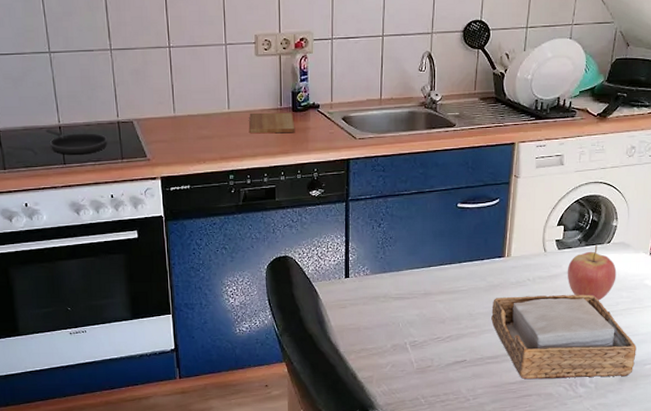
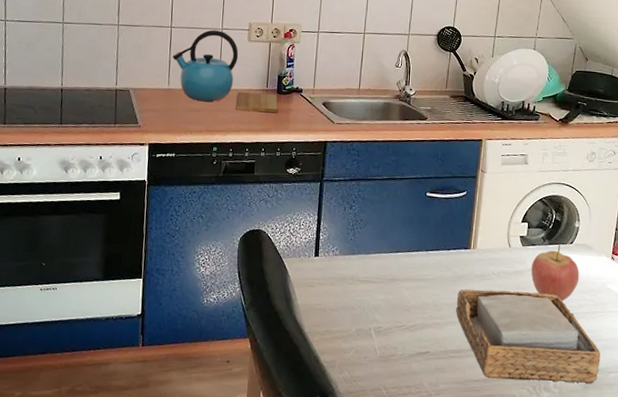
frying pan: present [45,129,108,155] -> none [48,90,104,117]
kettle: none [174,46,247,127] -> present [172,30,239,102]

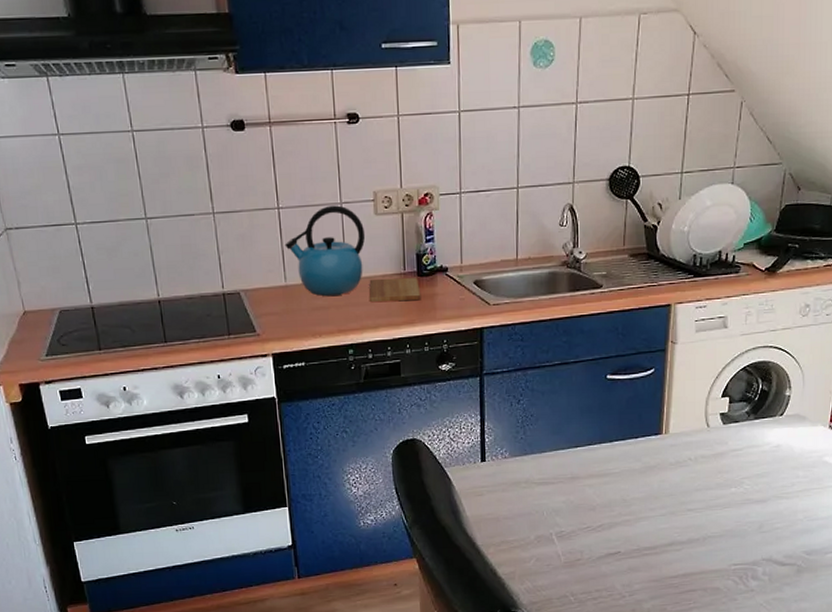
napkin holder: present [456,289,600,383] -> none [648,474,816,573]
fruit: present [531,244,579,301] -> none [734,417,791,482]

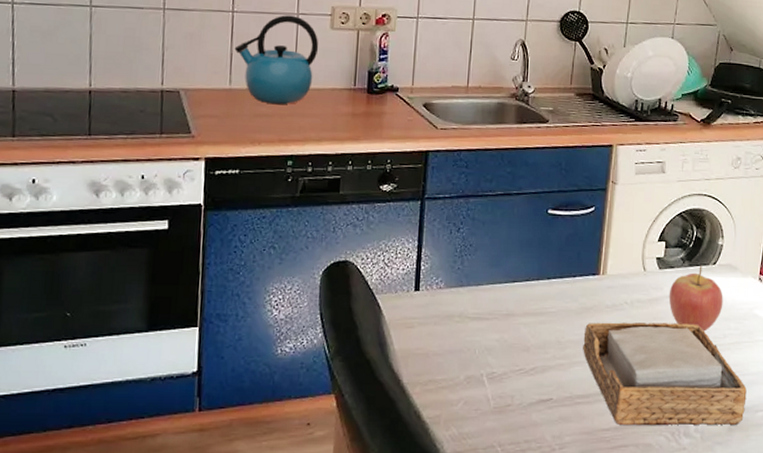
cutting board: present [368,278,421,303] -> none [315,92,369,118]
napkin holder: none [648,474,816,573] -> present [583,322,747,426]
fruit: none [734,417,791,482] -> present [668,265,723,332]

